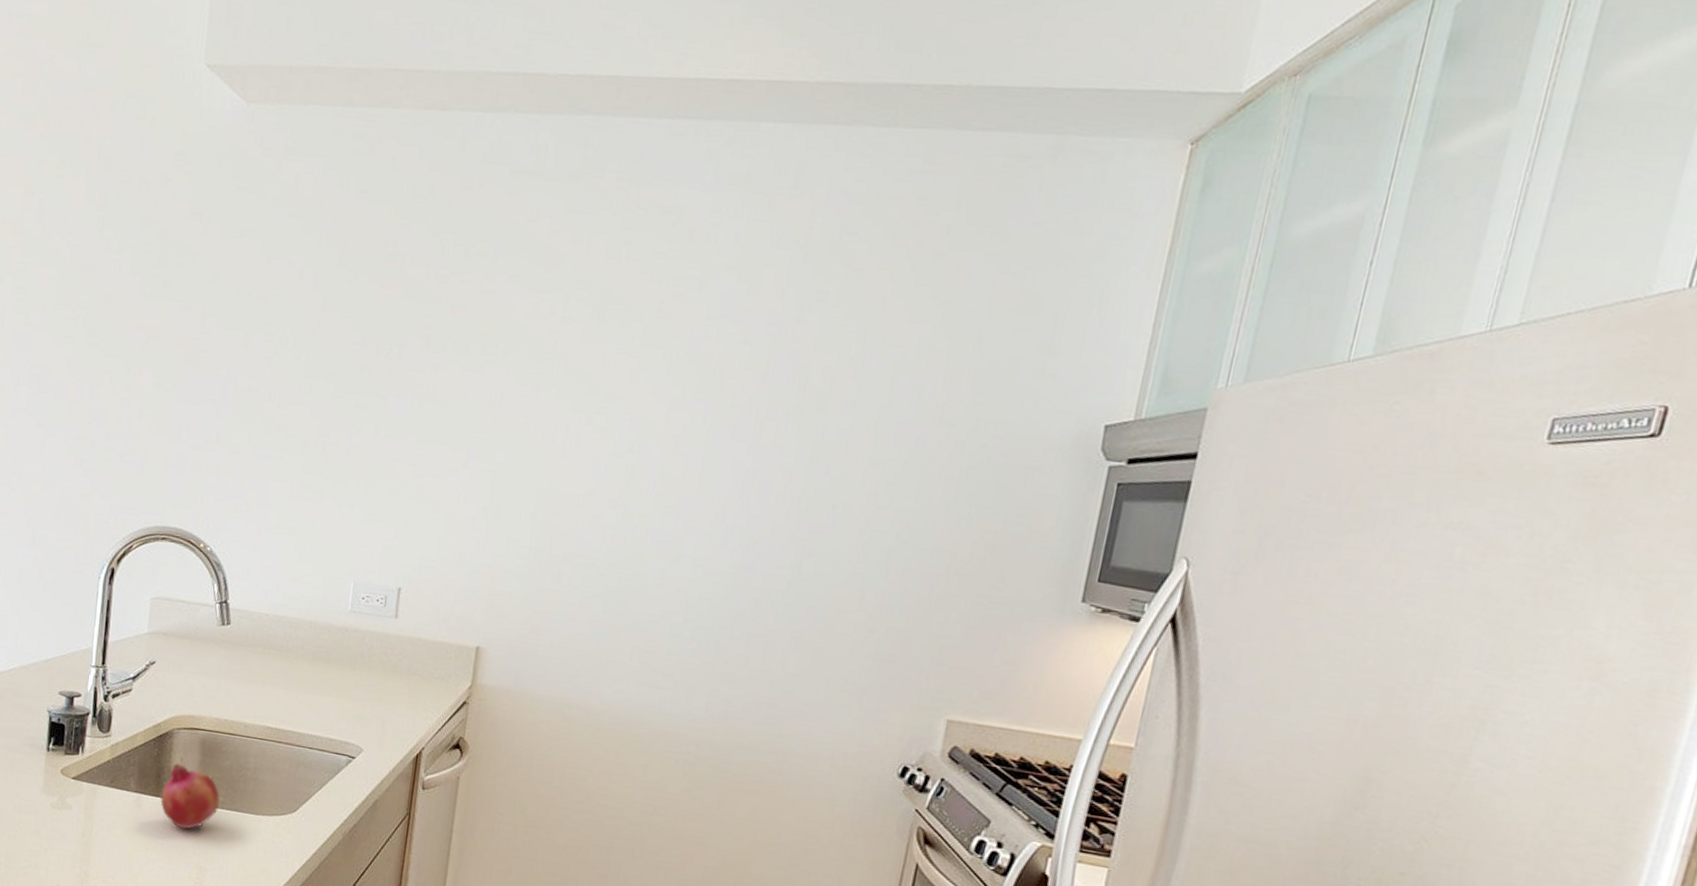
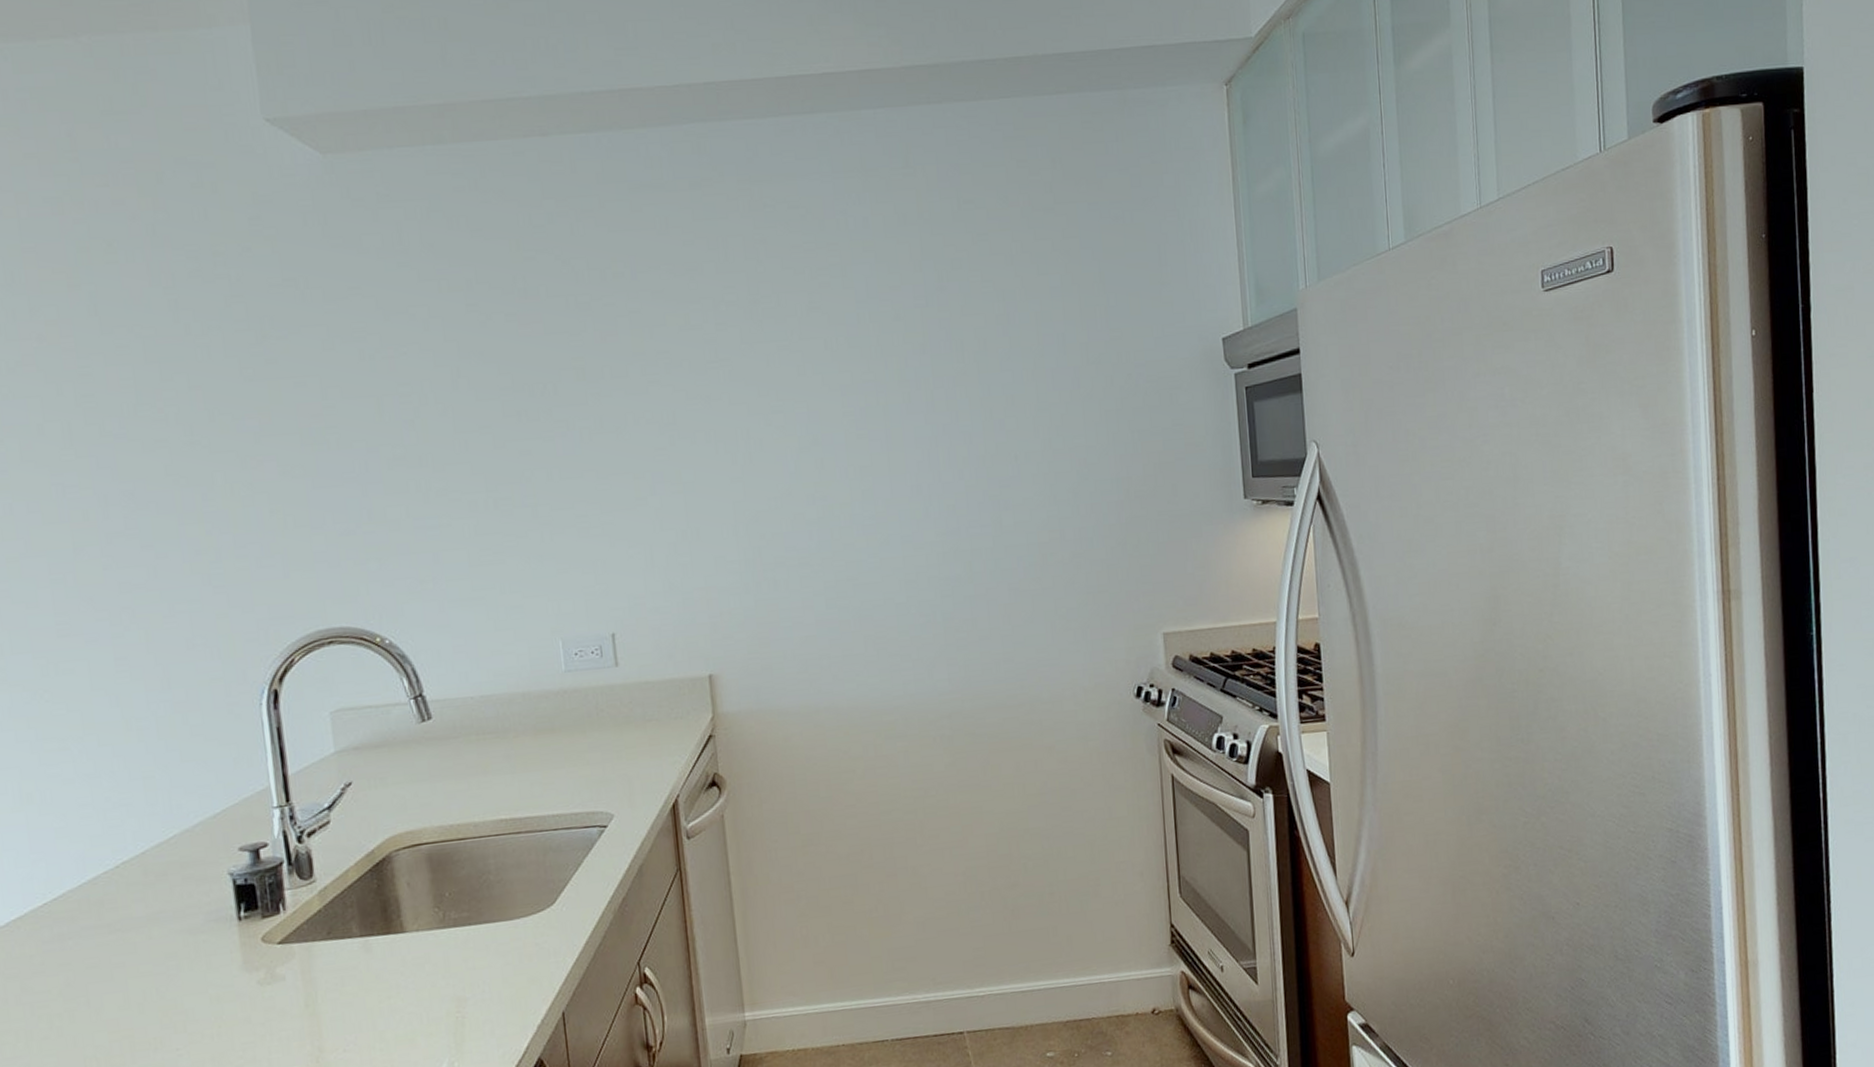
fruit: present [160,763,220,830] -> none [392,889,465,963]

